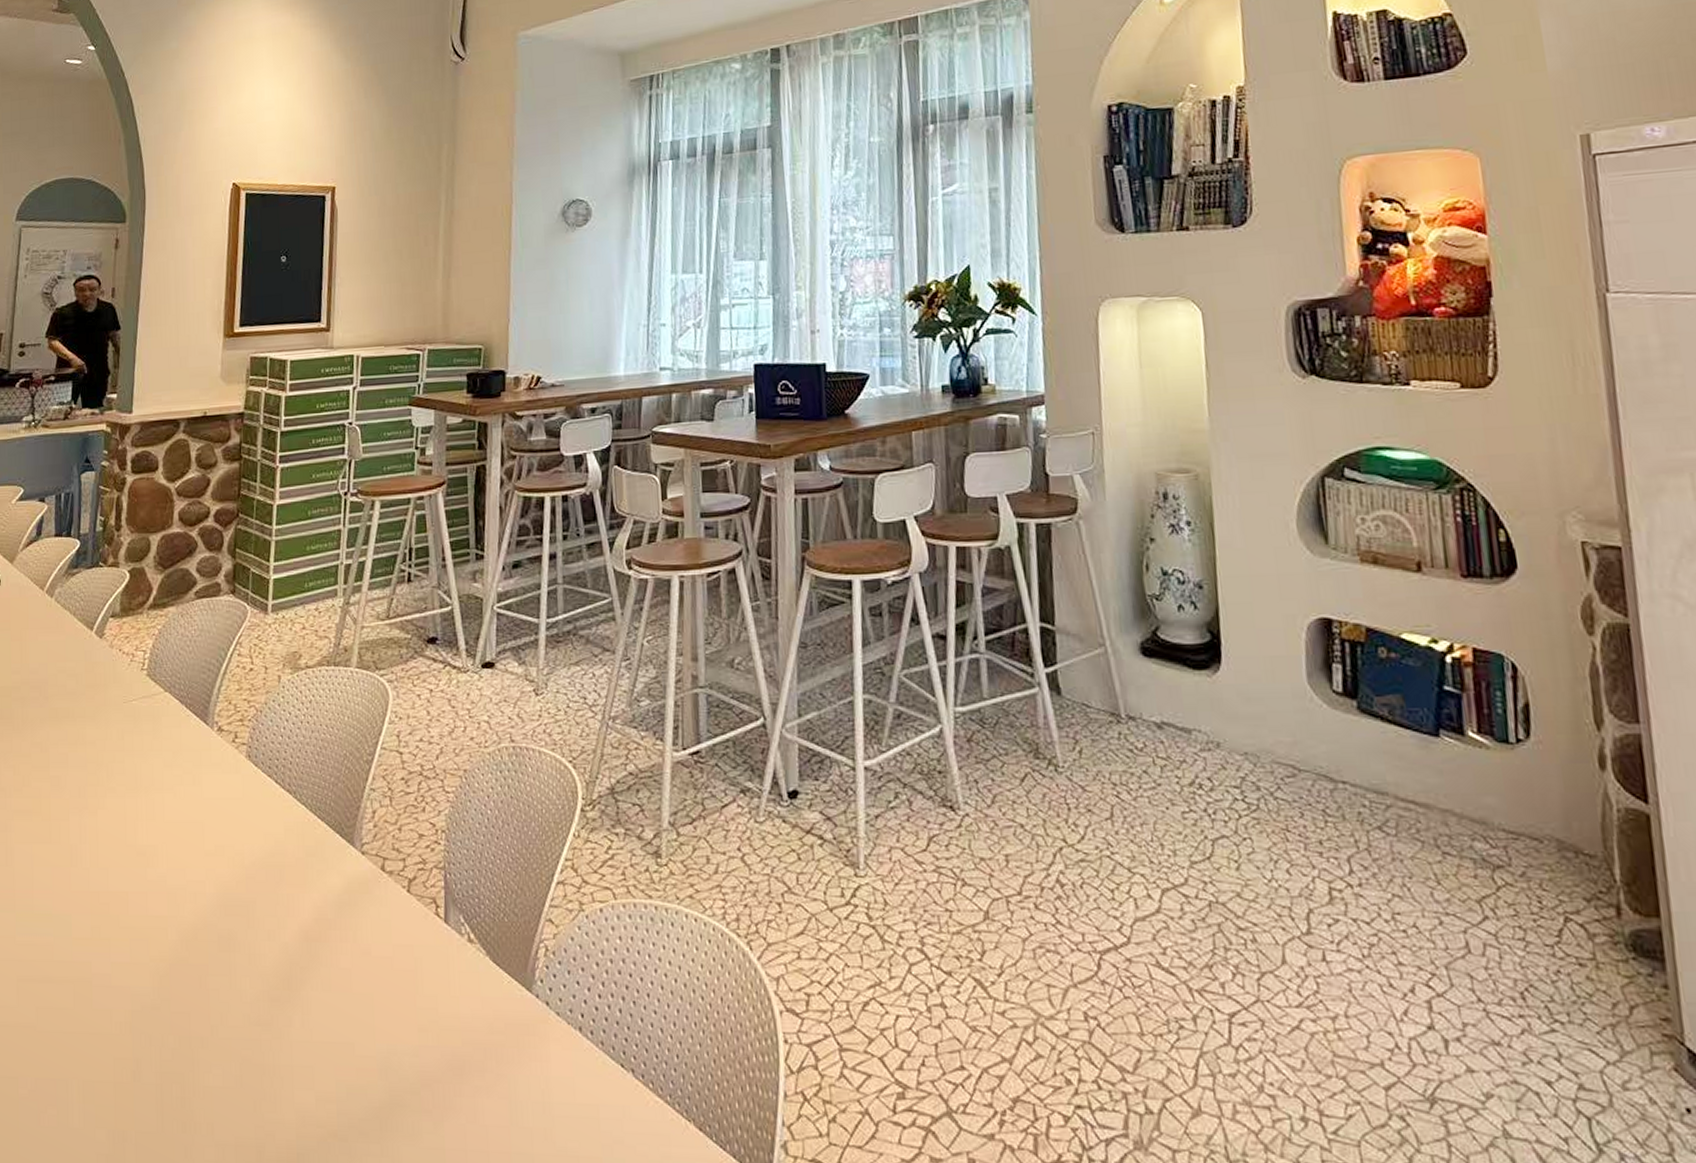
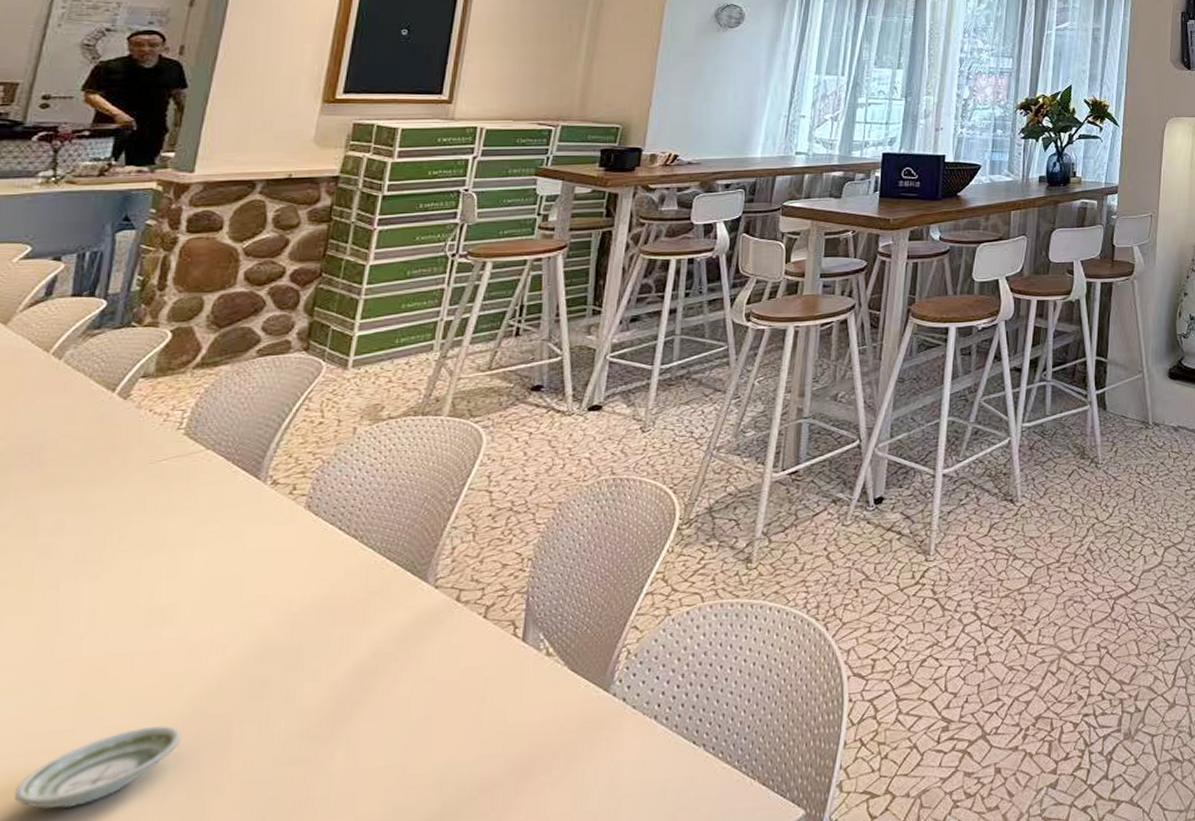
saucer: none [55,967,170,1040] -> present [15,725,181,809]

